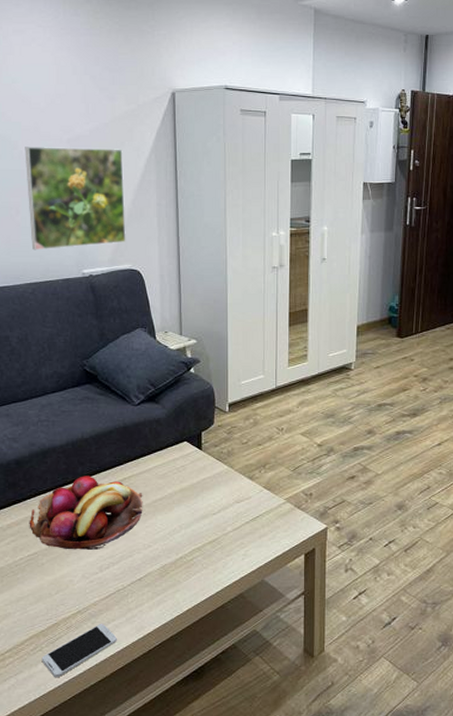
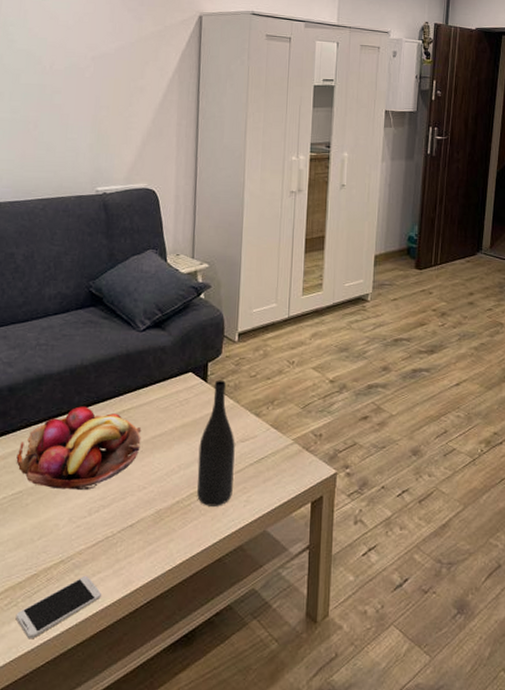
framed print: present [25,145,126,250] -> none [46,61,147,166]
wine bottle: none [197,447,231,561] -> present [197,380,235,506]

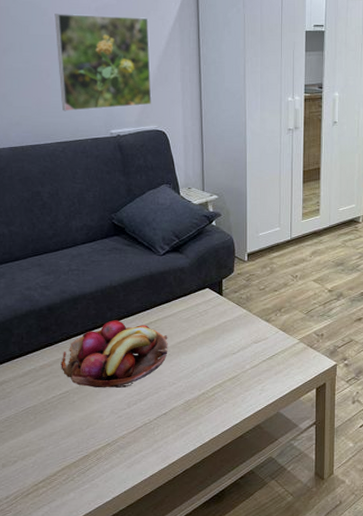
smartphone: present [15,575,101,639] -> none [73,454,144,505]
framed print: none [46,61,147,166] -> present [54,13,152,112]
wine bottle: present [197,380,235,506] -> none [218,293,250,396]

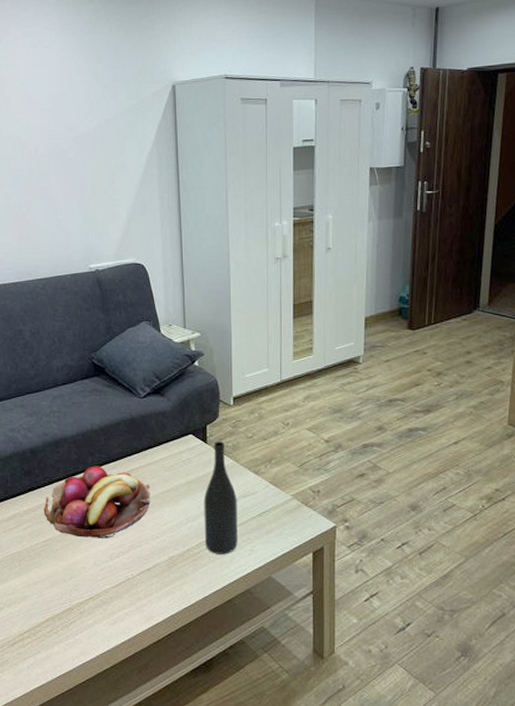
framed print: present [54,13,152,112] -> none [34,144,130,247]
wine bottle: none [218,293,250,396] -> present [204,441,238,555]

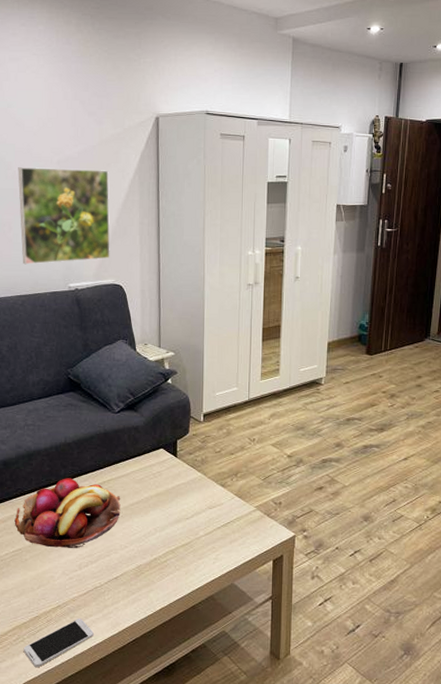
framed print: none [34,144,130,247] -> present [18,166,110,265]
smartphone: none [57,610,127,661] -> present [23,618,94,668]
wine bottle: present [204,441,238,555] -> none [171,455,204,563]

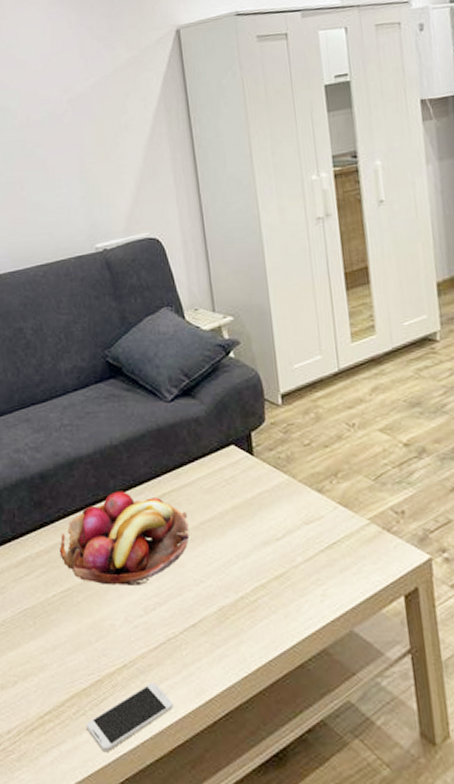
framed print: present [18,166,110,265] -> none [25,101,141,228]

